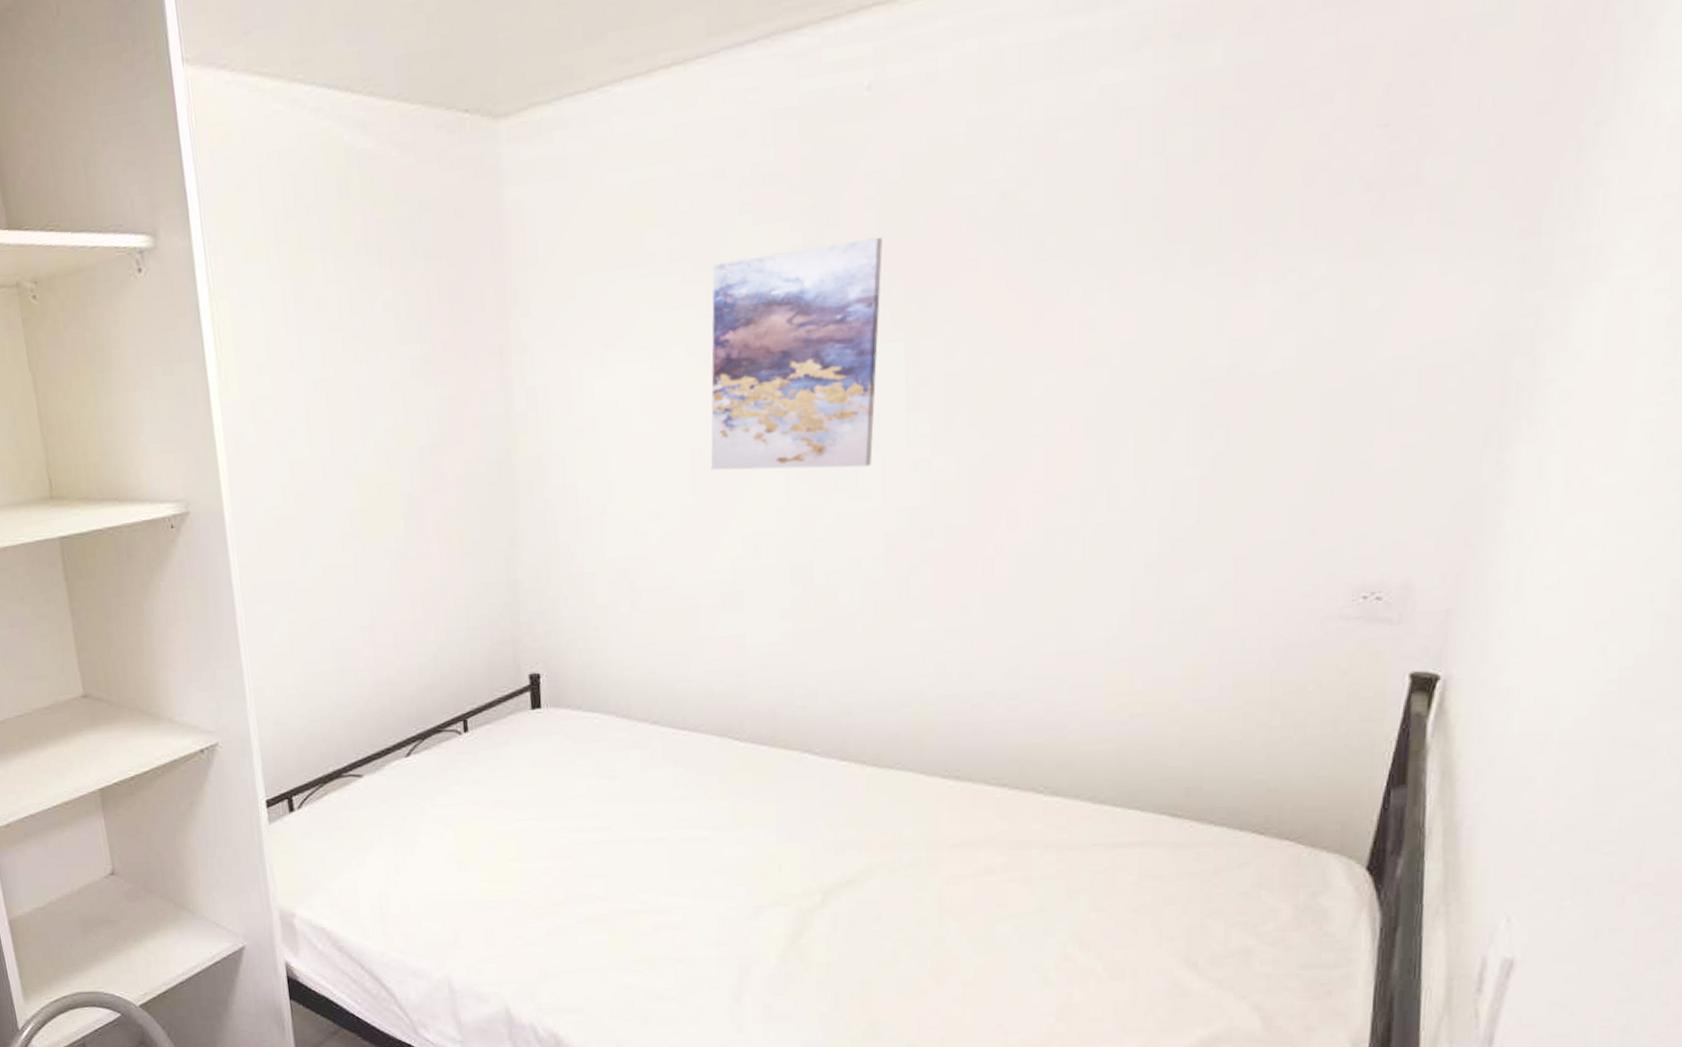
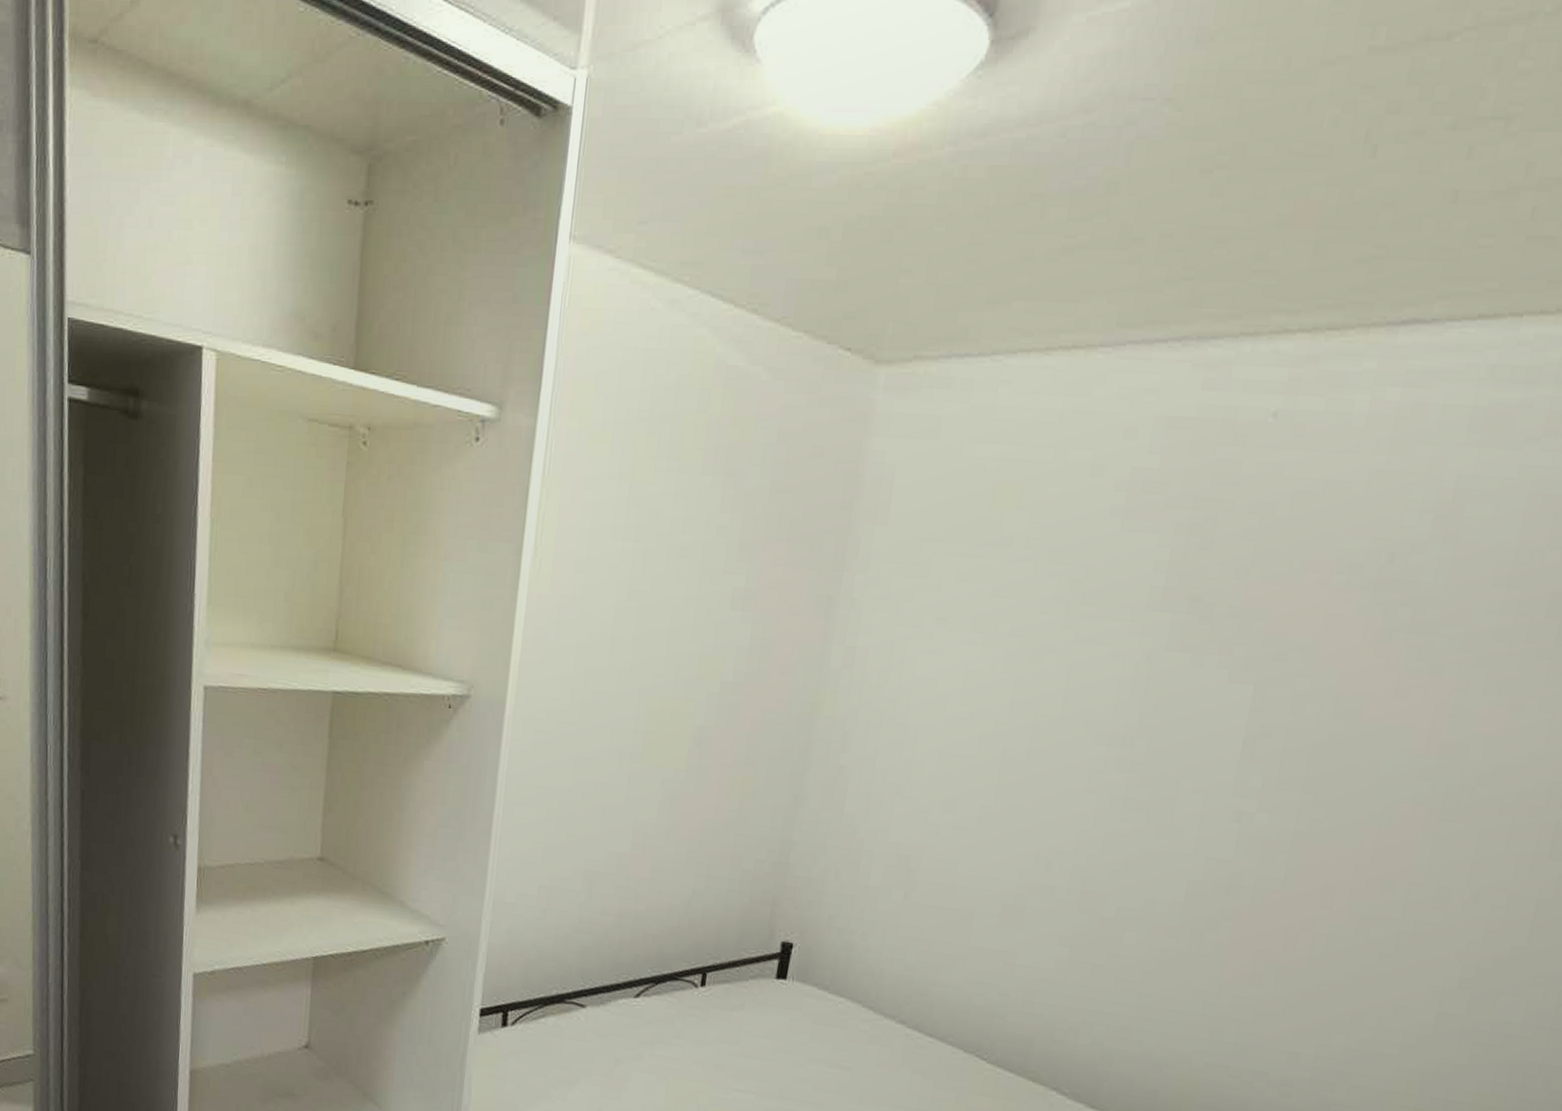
wall art: present [710,237,882,471] -> none [1019,561,1254,807]

